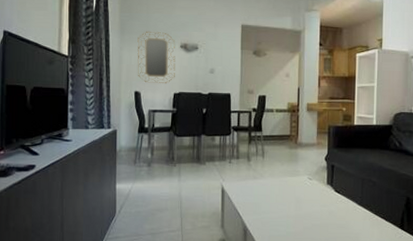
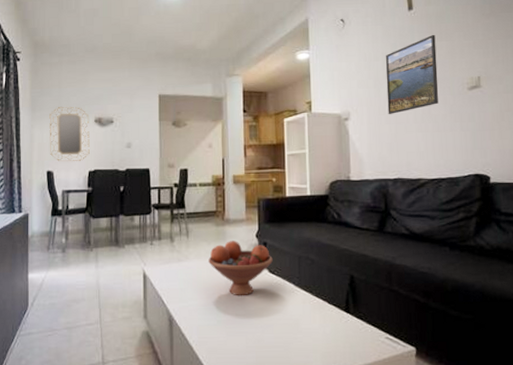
fruit bowl: none [281,162,339,212] -> present [208,241,273,296]

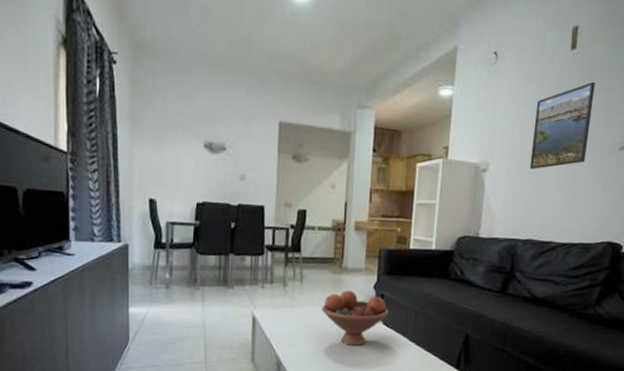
home mirror: present [49,106,90,162] -> none [152,124,199,192]

